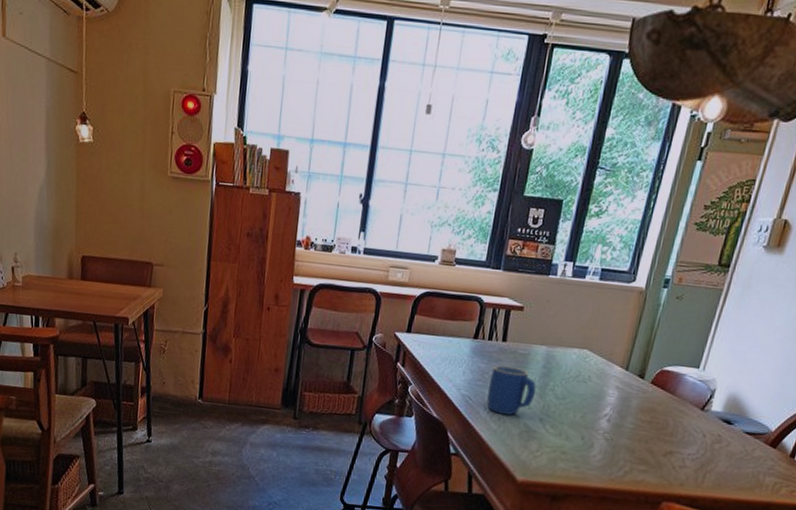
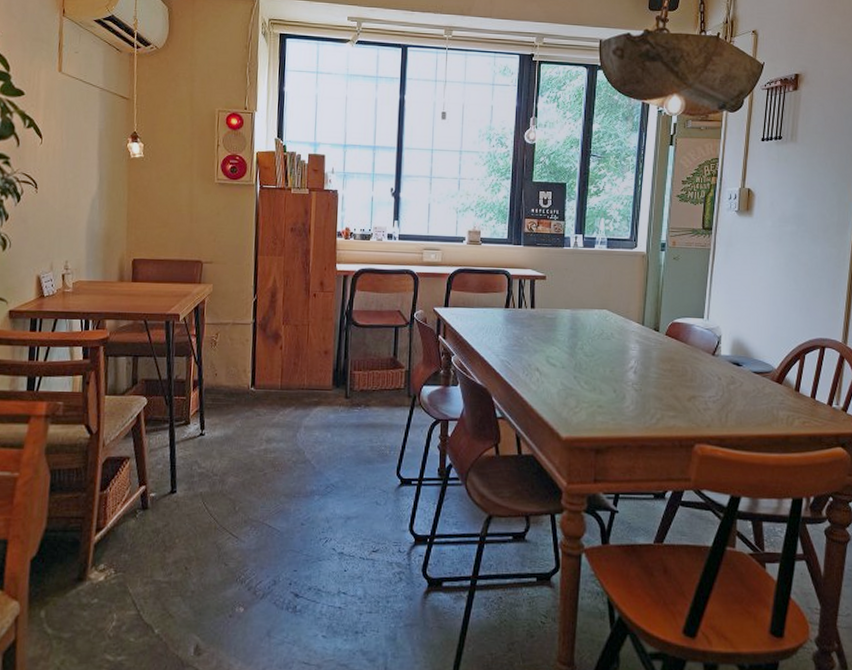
mug: present [486,365,537,416] -> none [524,329,567,377]

